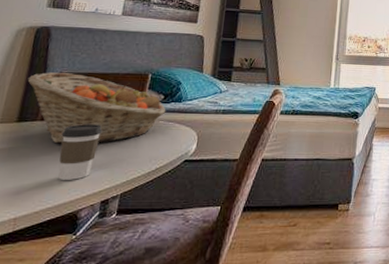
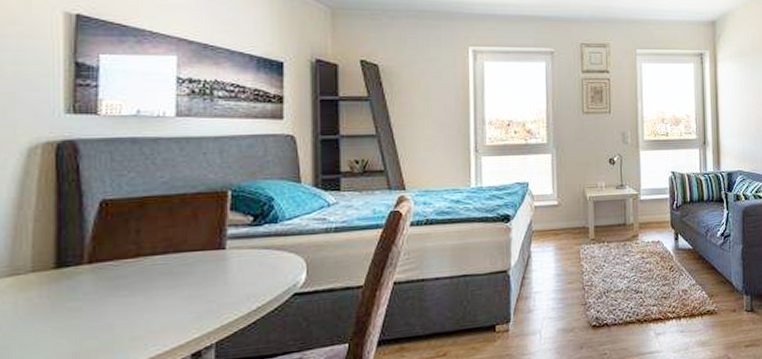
fruit basket: present [27,72,166,144] -> none [58,198,259,291]
coffee cup: present [58,124,103,180] -> none [121,261,177,334]

